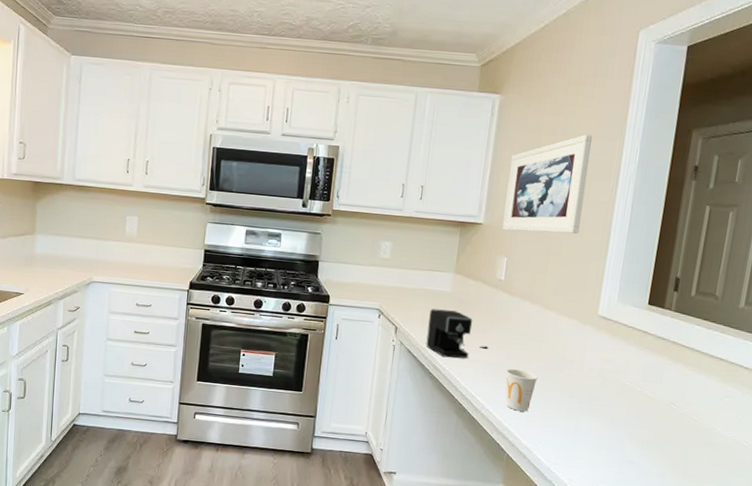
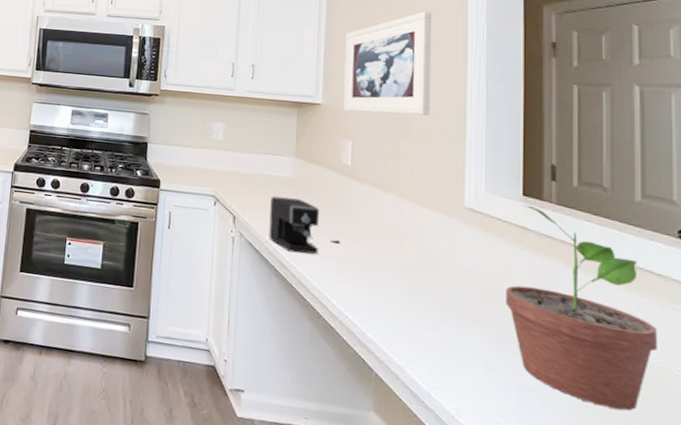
cup: present [505,369,538,412] -> none [363,268,403,321]
potted plant: none [620,312,736,474] -> present [506,205,657,411]

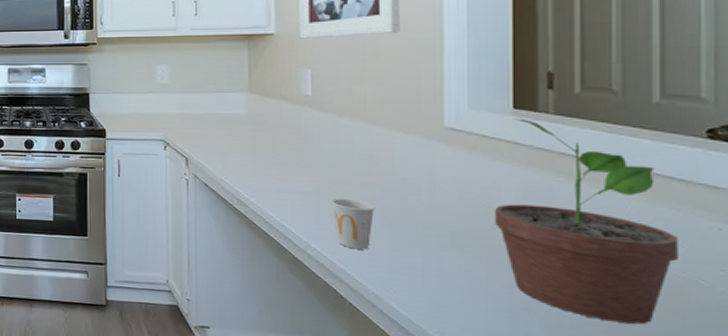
coffee maker: present [269,196,340,254] -> none [225,135,303,190]
cup: none [363,268,403,321] -> present [331,199,376,250]

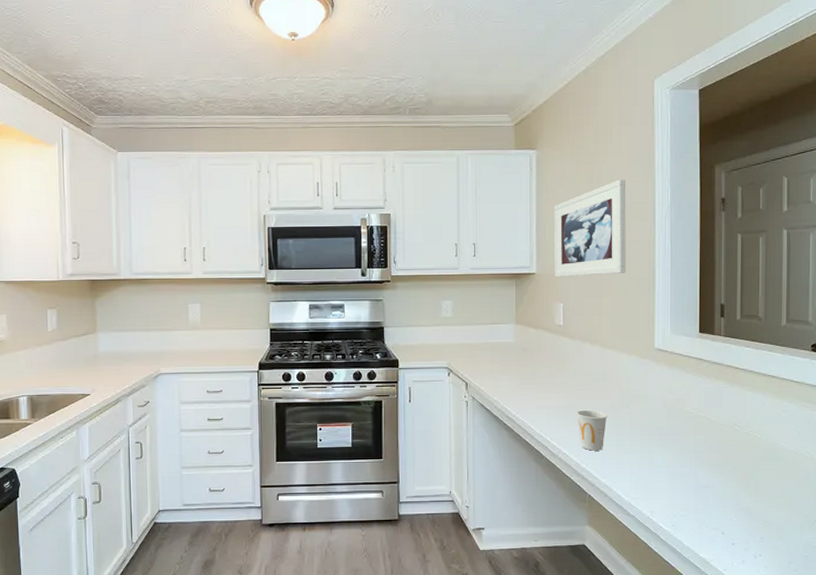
potted plant: present [495,118,678,325] -> none [687,340,794,489]

